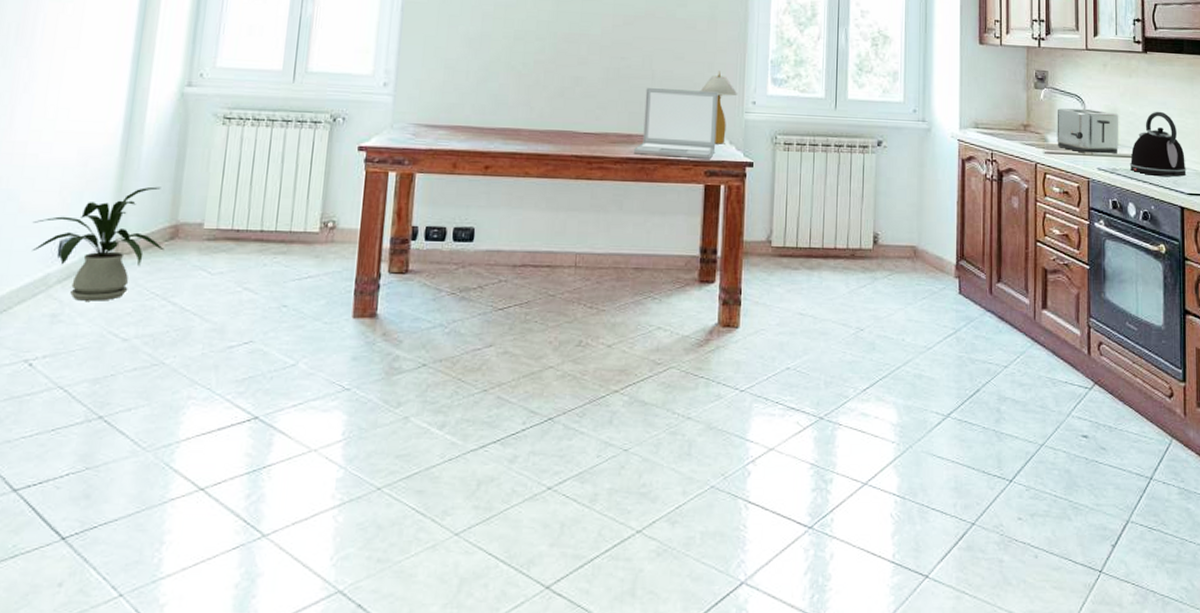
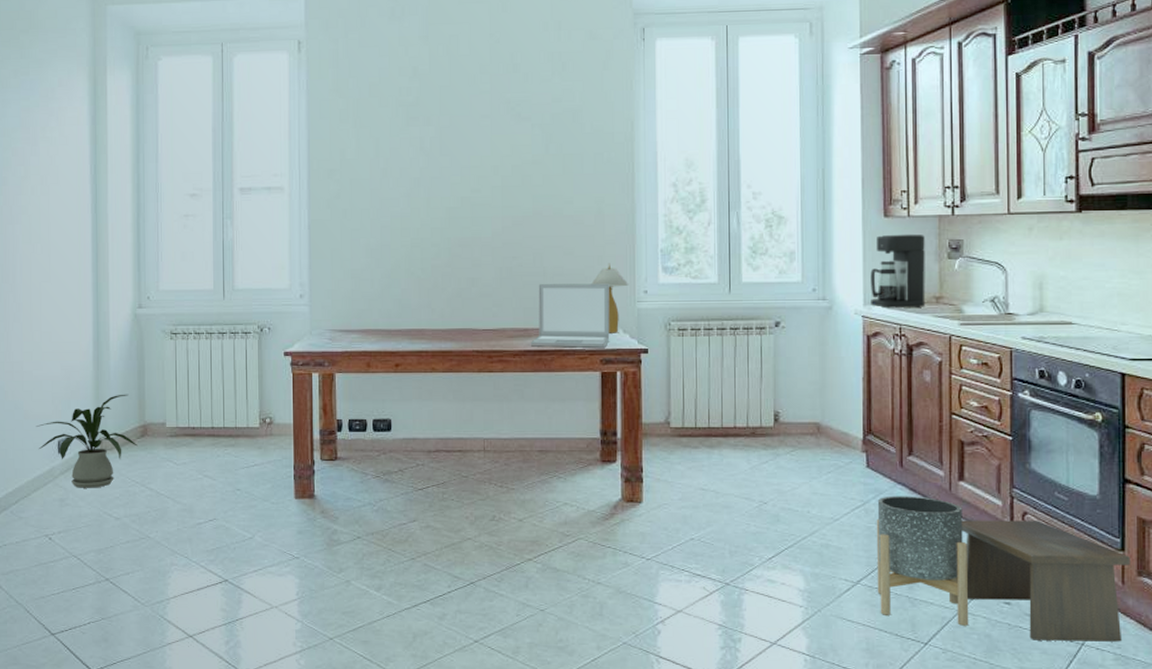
coffee maker: none [966,61,1015,134] -> present [870,234,926,309]
planter: none [966,324,1051,461] -> present [876,496,969,626]
step stool: none [1044,350,1191,475] -> present [961,520,1130,642]
toaster: present [1057,108,1119,154] -> none [974,276,1048,322]
kettle: present [1129,111,1187,178] -> none [1059,273,1129,343]

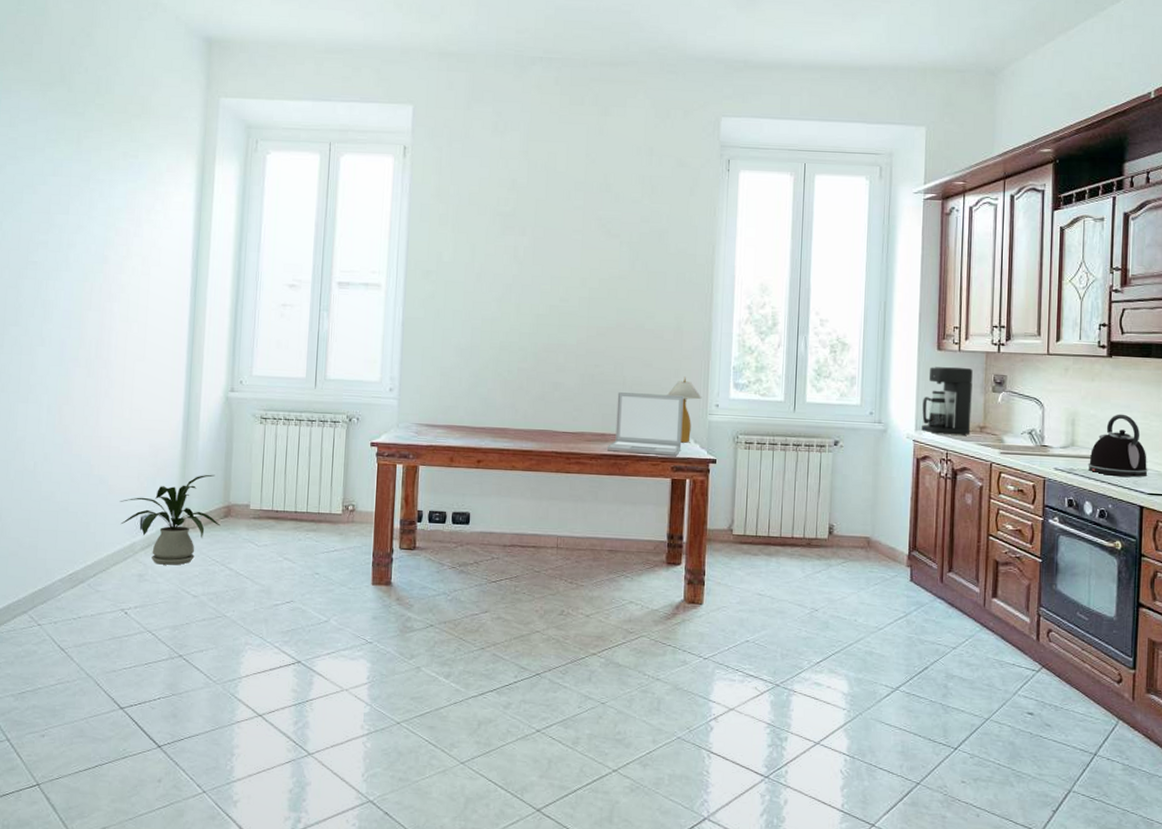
planter: present [876,496,969,626] -> none [914,608,997,733]
step stool: present [961,520,1130,642] -> none [992,634,1140,753]
kettle: none [1059,273,1129,343] -> present [1088,414,1148,478]

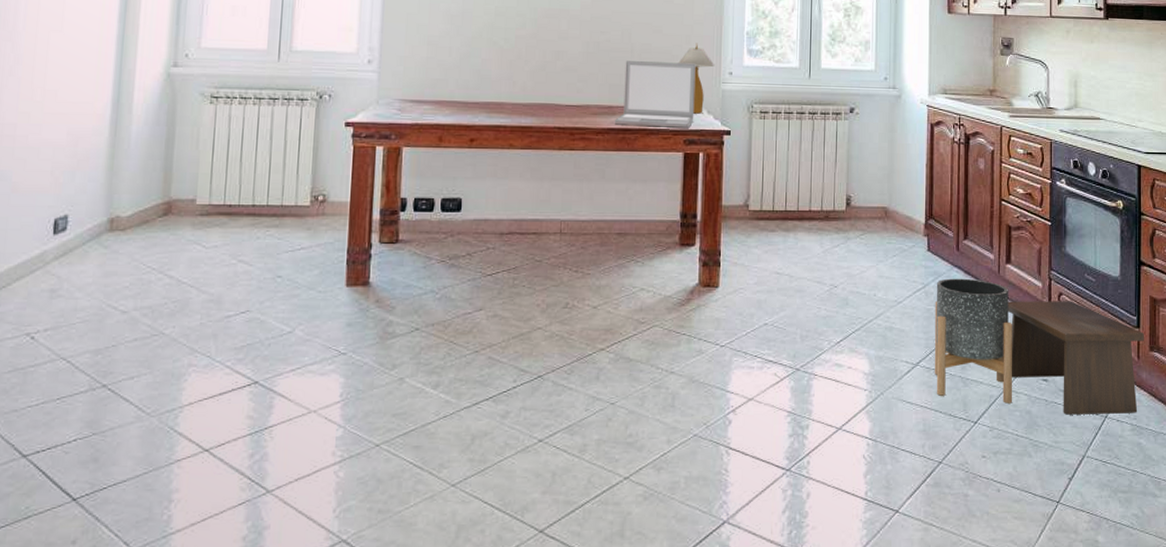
house plant: present [119,474,221,565] -> none [26,165,158,276]
planter: none [914,608,997,733] -> present [934,278,1013,404]
coffee maker: present [922,366,973,435] -> none [935,30,982,100]
step stool: none [992,634,1140,753] -> present [1008,301,1144,415]
kettle: present [1088,414,1148,478] -> none [1090,74,1144,138]

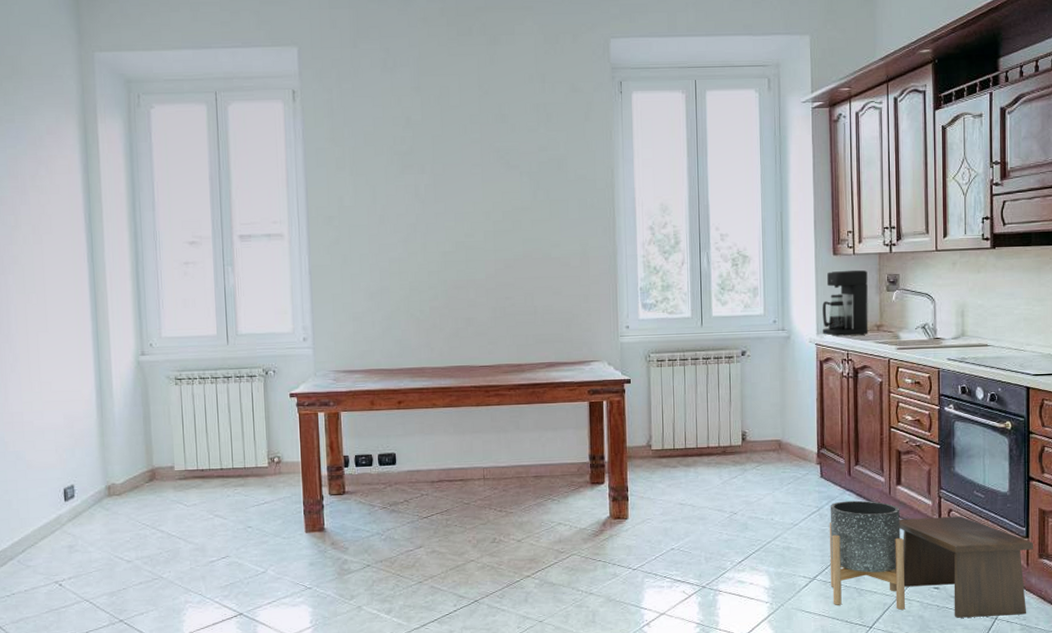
laptop: present [614,61,696,129] -> none [524,320,596,381]
table lamp: present [678,43,715,114] -> none [578,301,612,366]
coffee maker: none [935,30,982,100] -> present [822,269,869,337]

